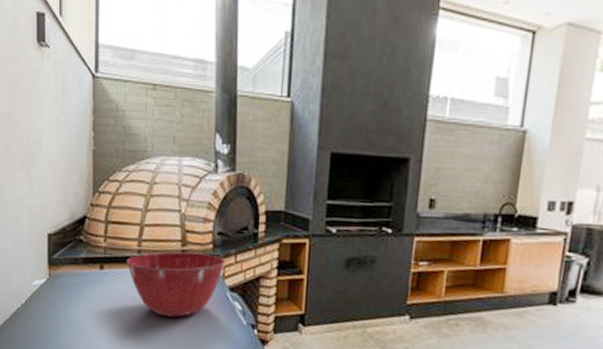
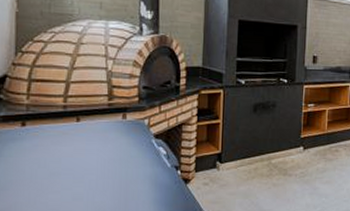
mixing bowl: present [127,252,225,317] -> none [51,105,150,166]

